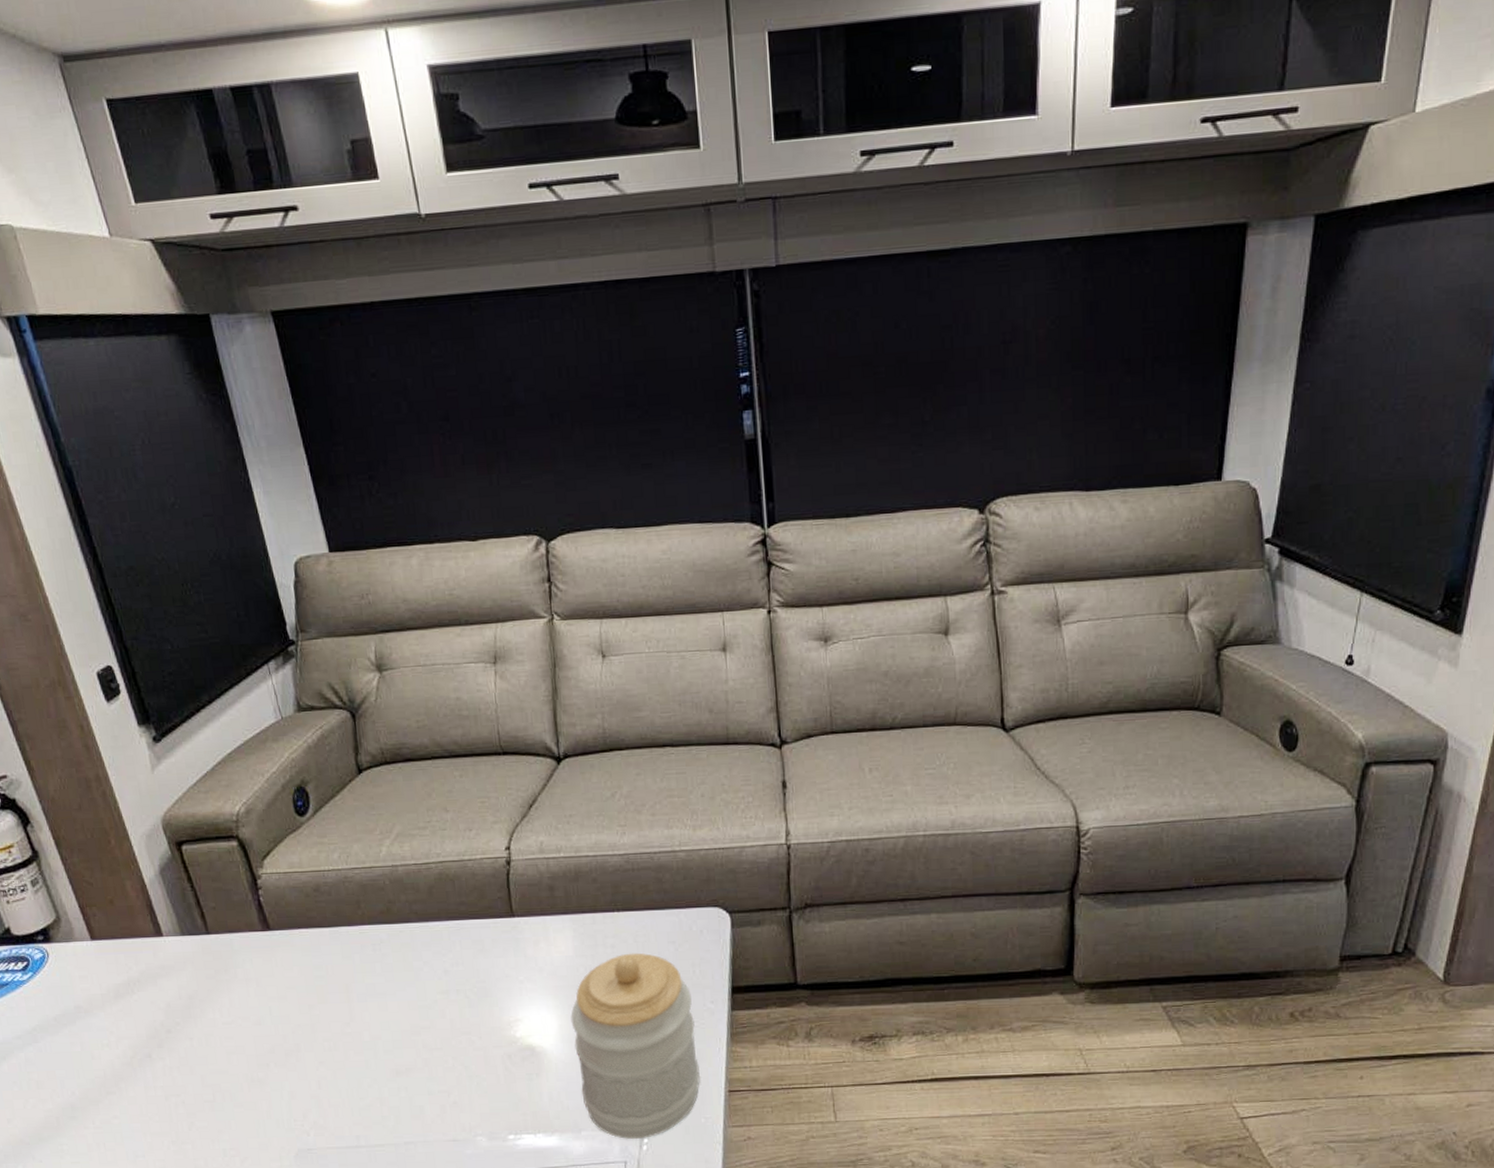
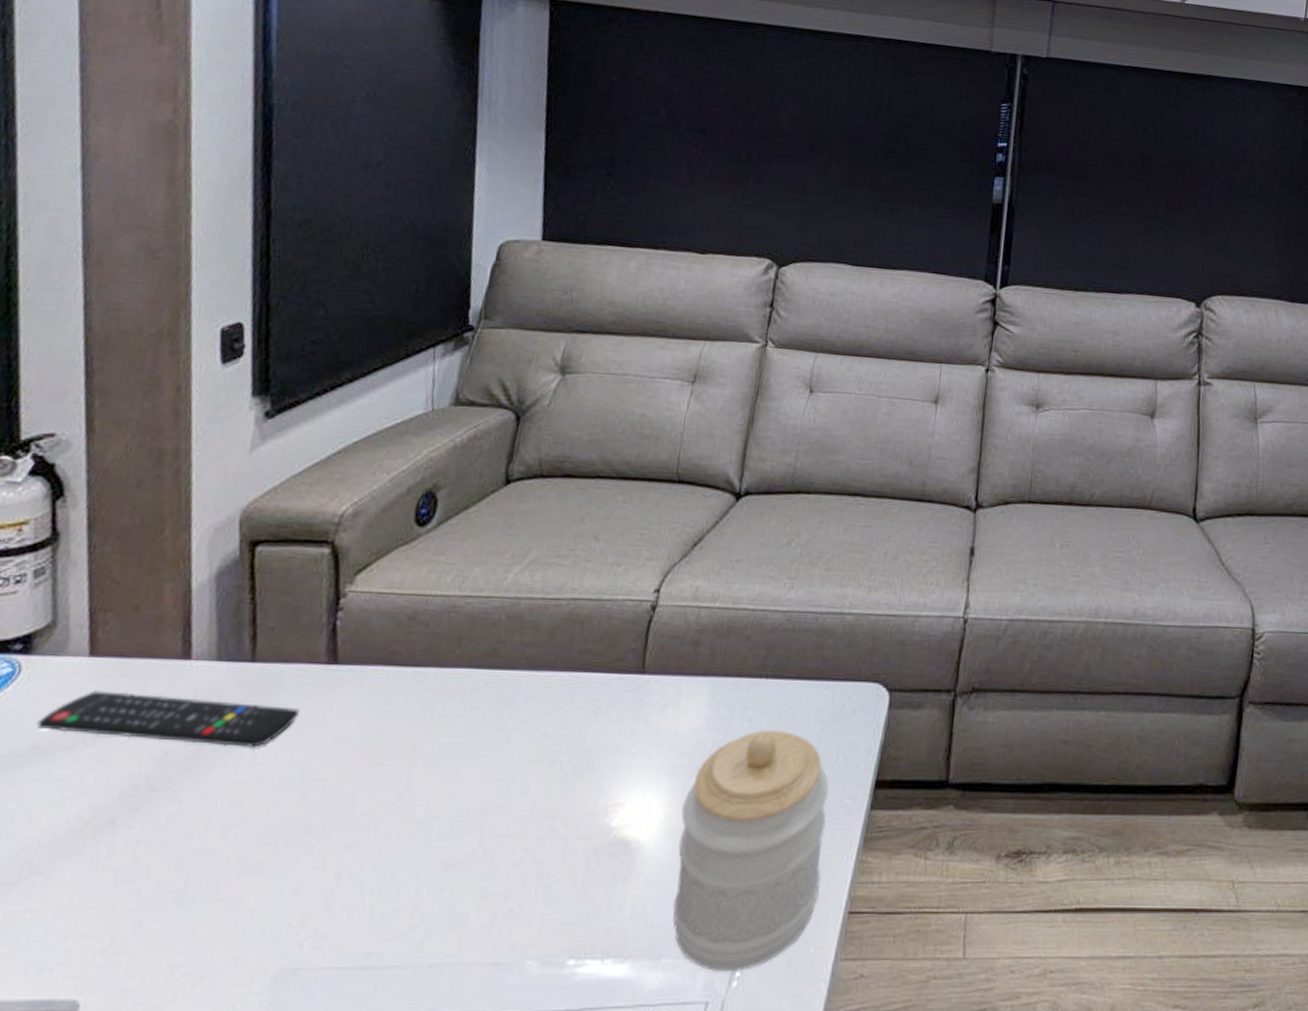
remote control: none [73,964,255,998] -> present [37,690,301,748]

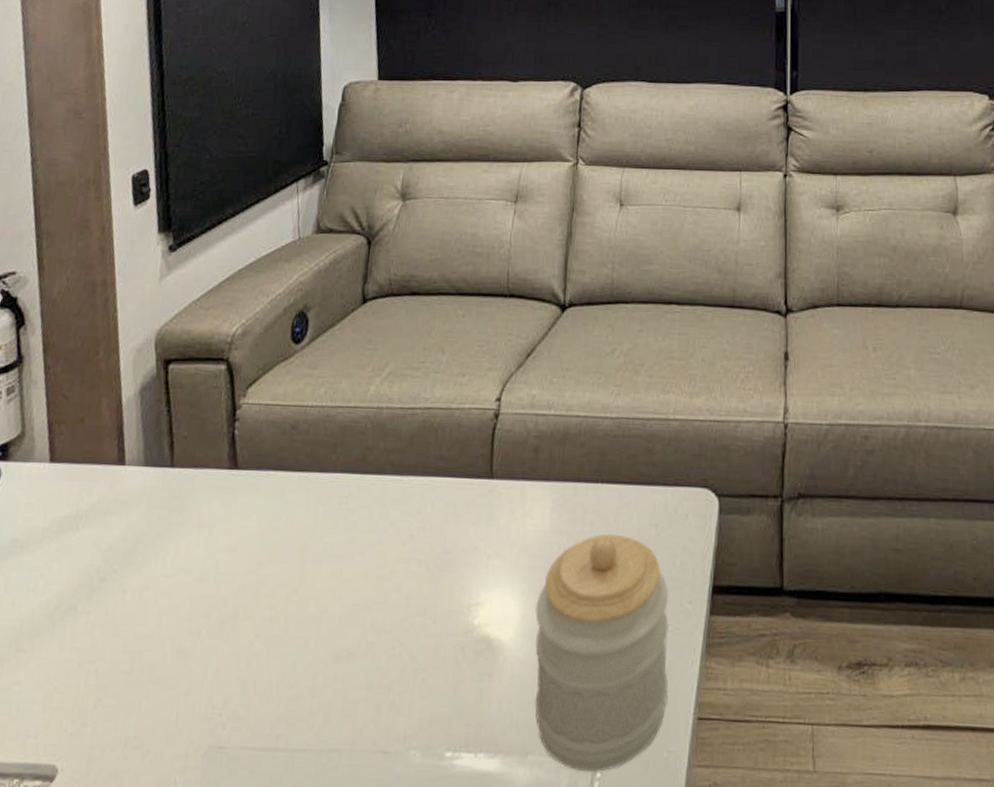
remote control: present [37,690,301,748] -> none [15,492,212,544]

